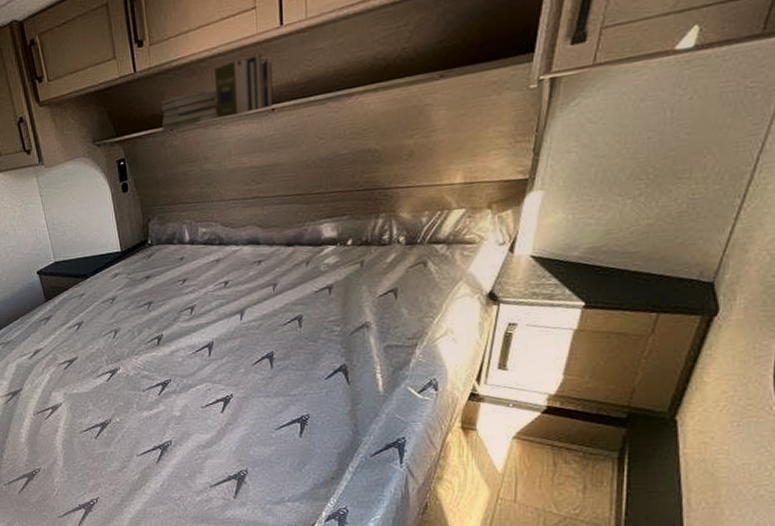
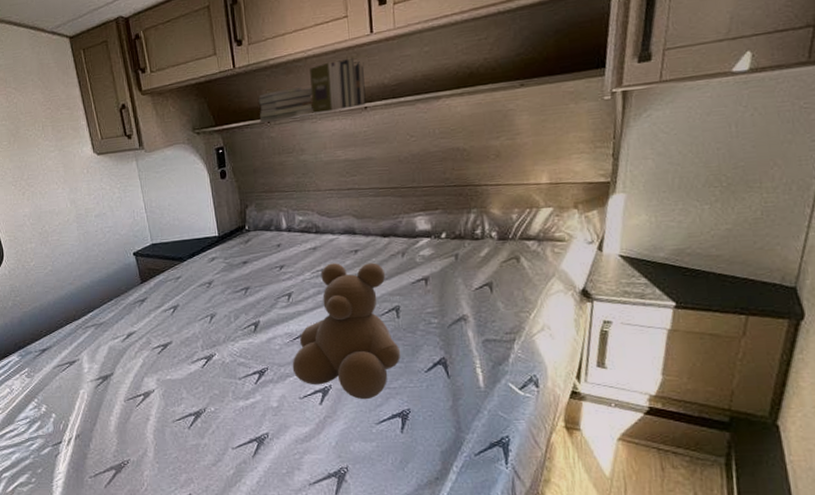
teddy bear: none [194,273,302,407] -> present [292,262,401,400]

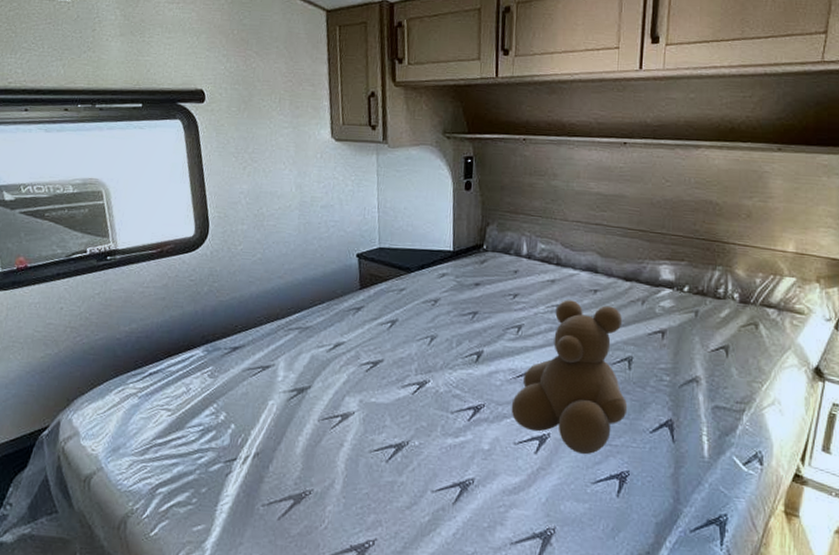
books: present [257,86,315,123] -> none [514,108,574,141]
books: present [310,57,366,114] -> none [571,89,629,141]

